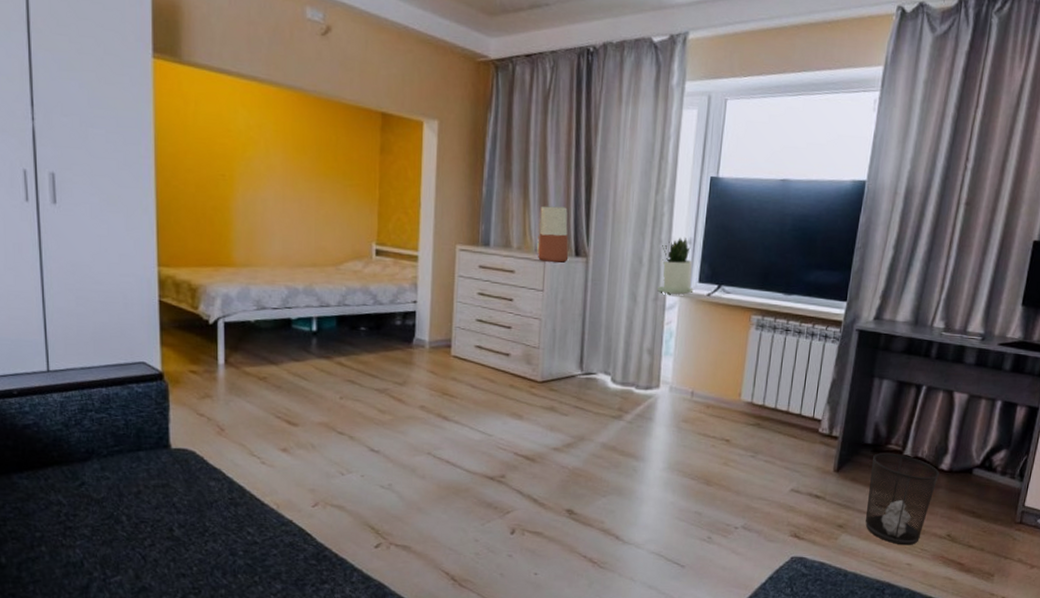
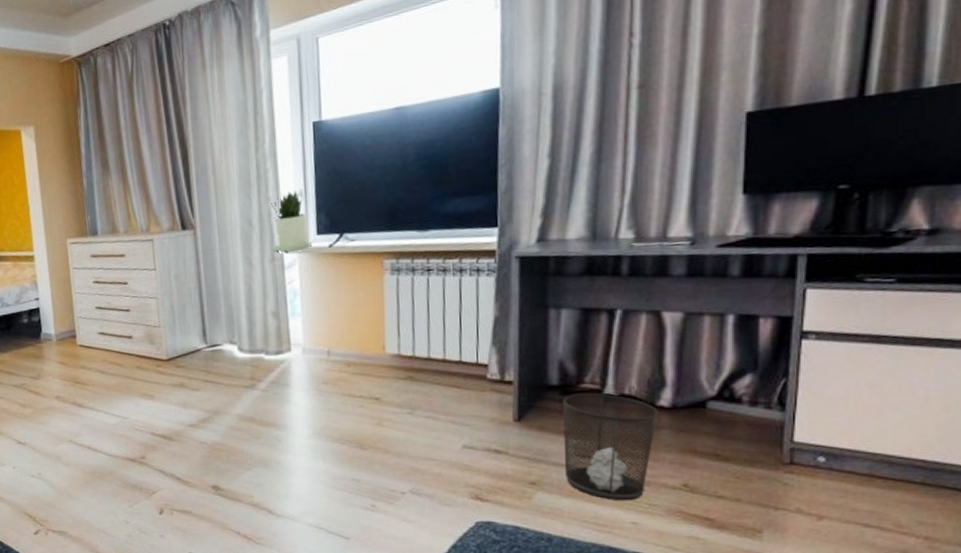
vase: present [538,205,569,263] -> none [141,183,175,241]

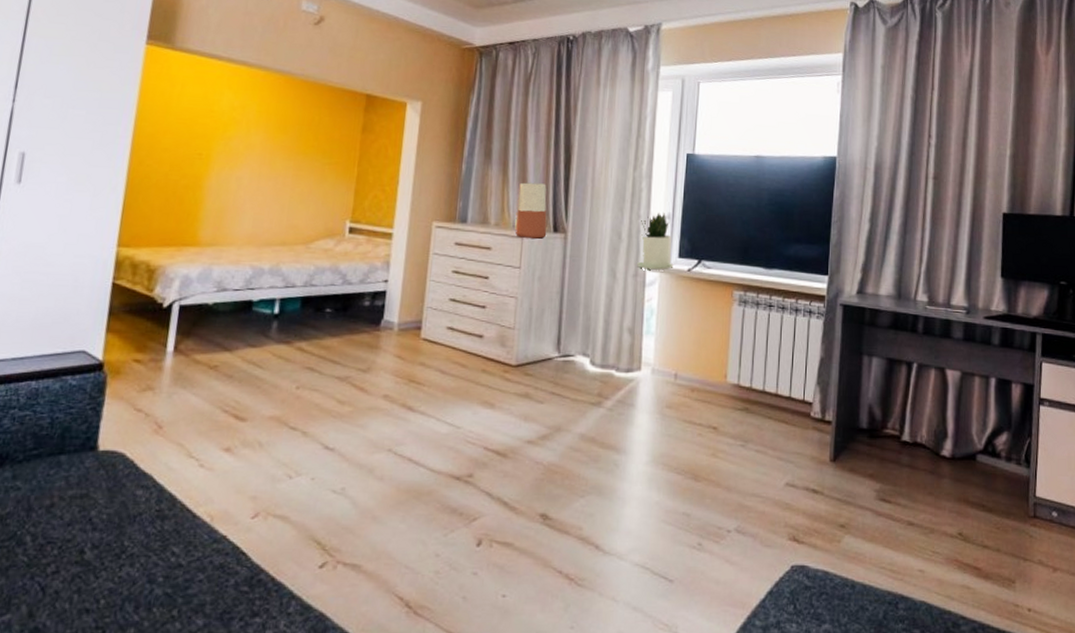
vase: none [141,183,175,241] -> present [515,182,547,239]
waste bin: present [563,393,658,500] -> none [869,438,942,547]

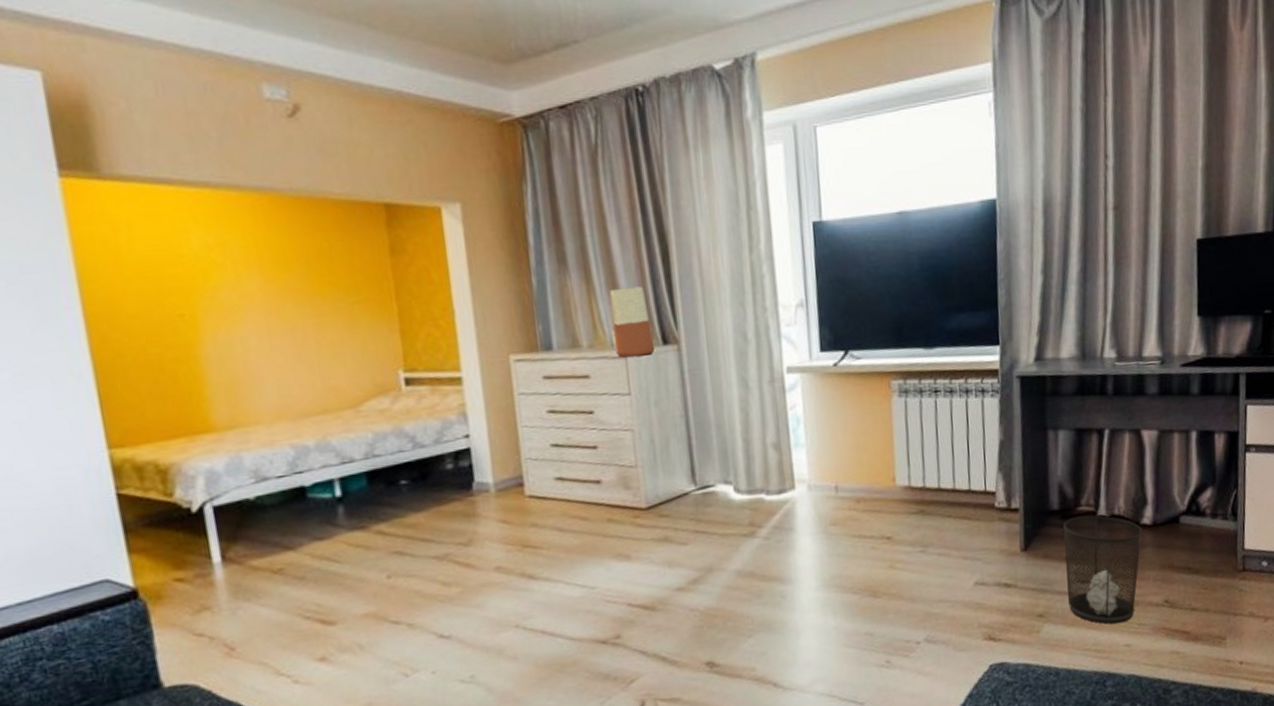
planter: present [636,212,674,270] -> none [768,300,816,372]
waste bin: none [869,438,942,547] -> present [1063,515,1143,624]

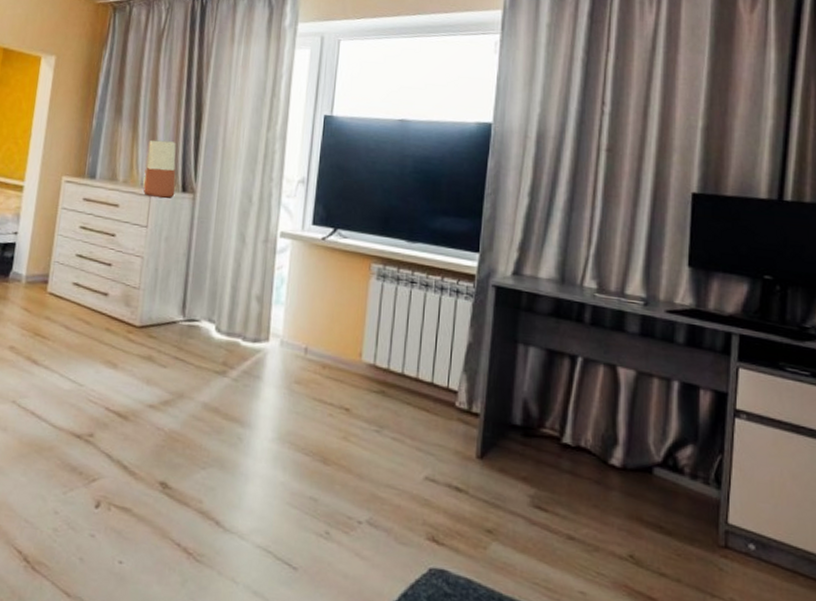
waste bin: present [1063,515,1143,624] -> none [521,437,610,566]

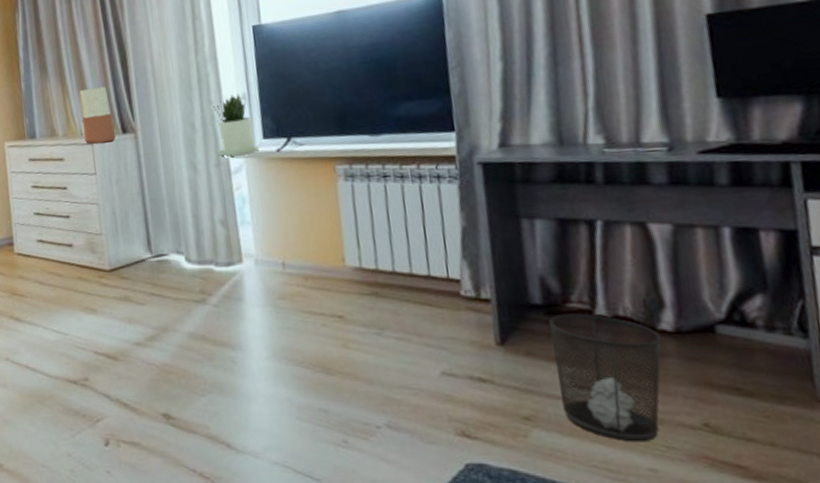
planter: none [267,176,307,238] -> present [213,94,260,157]
waste bin: none [521,437,610,566] -> present [549,313,662,441]

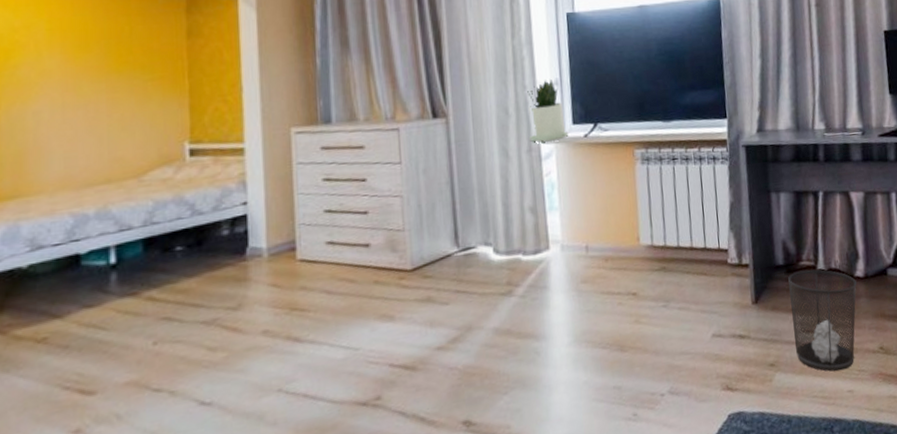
vase: present [79,86,115,145] -> none [386,66,424,131]

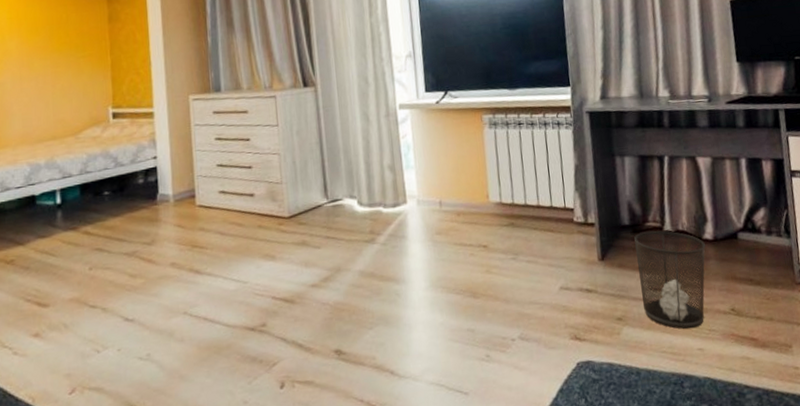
planter: present [527,79,569,143] -> none [384,52,422,109]

